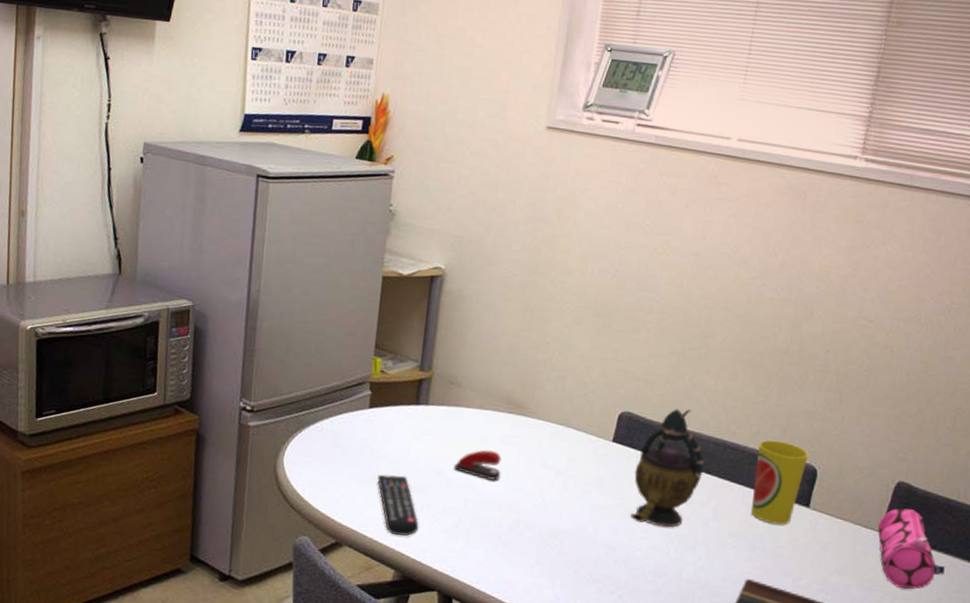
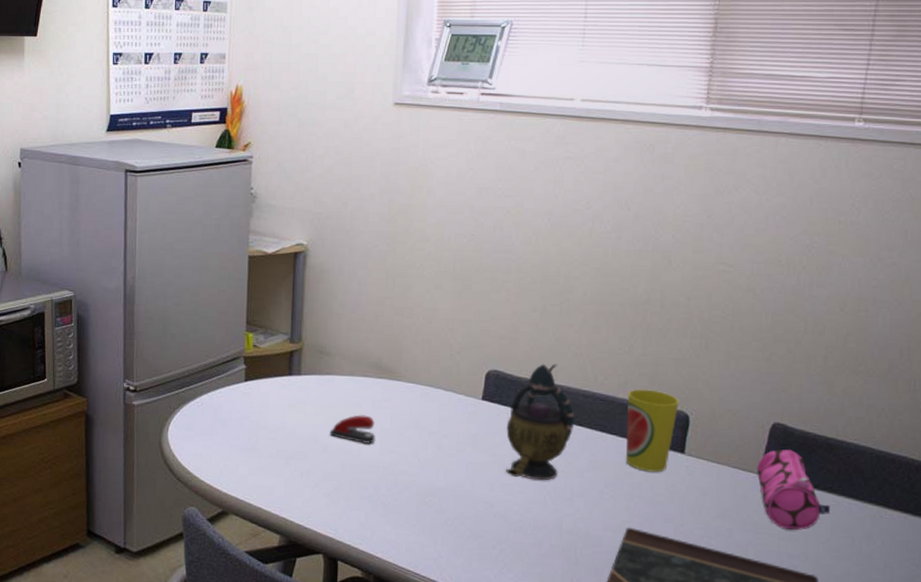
remote control: present [378,474,419,537] -> none [258,444,300,503]

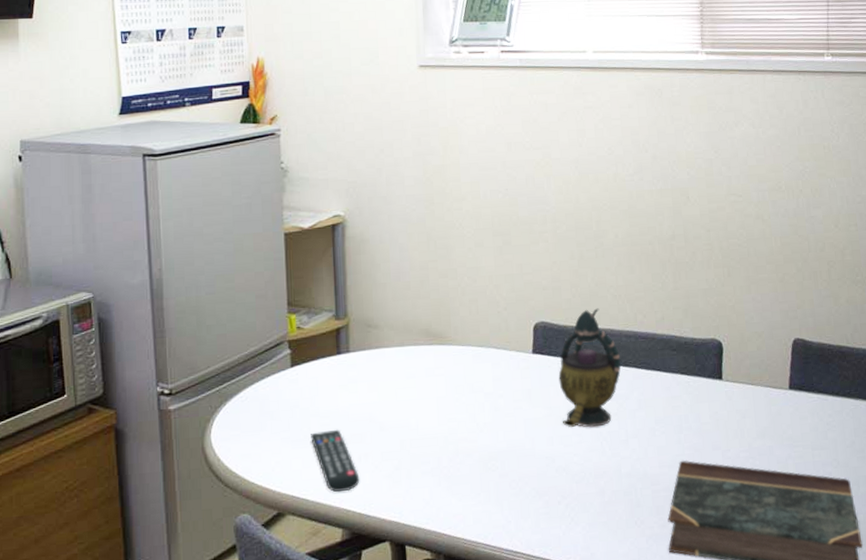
remote control: none [258,444,300,503] -> present [311,429,360,493]
stapler: present [329,415,375,445] -> none [385,385,432,417]
cup: present [626,389,679,473] -> none [666,322,712,403]
pencil case: present [757,449,830,531] -> none [785,362,851,440]

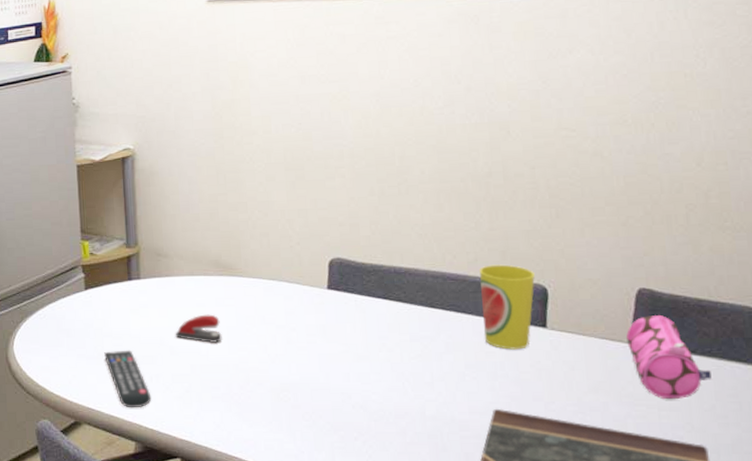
stapler: none [385,385,432,417] -> present [175,314,222,344]
teapot: present [558,308,621,428] -> none [356,246,427,367]
cup: none [666,322,712,403] -> present [480,264,535,350]
pencil case: none [785,362,851,440] -> present [626,315,712,400]

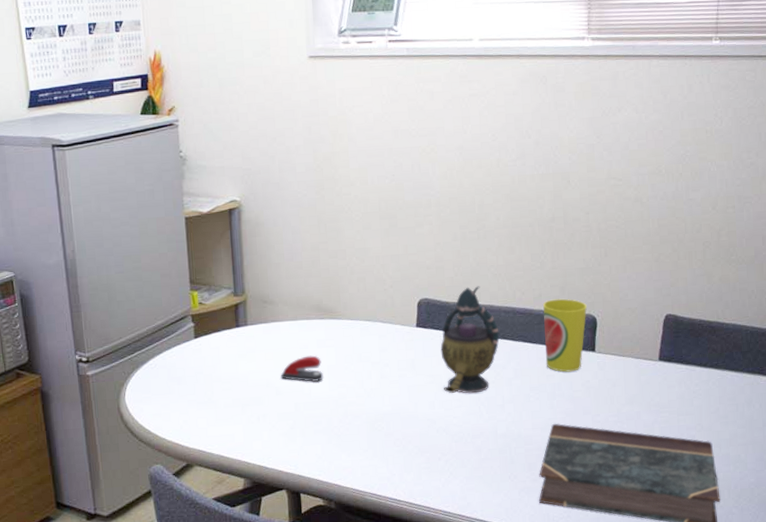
remote control: present [104,350,152,408] -> none [214,393,259,448]
teapot: none [356,246,427,367] -> present [440,286,500,394]
pencil case: present [626,315,712,400] -> none [656,336,717,406]

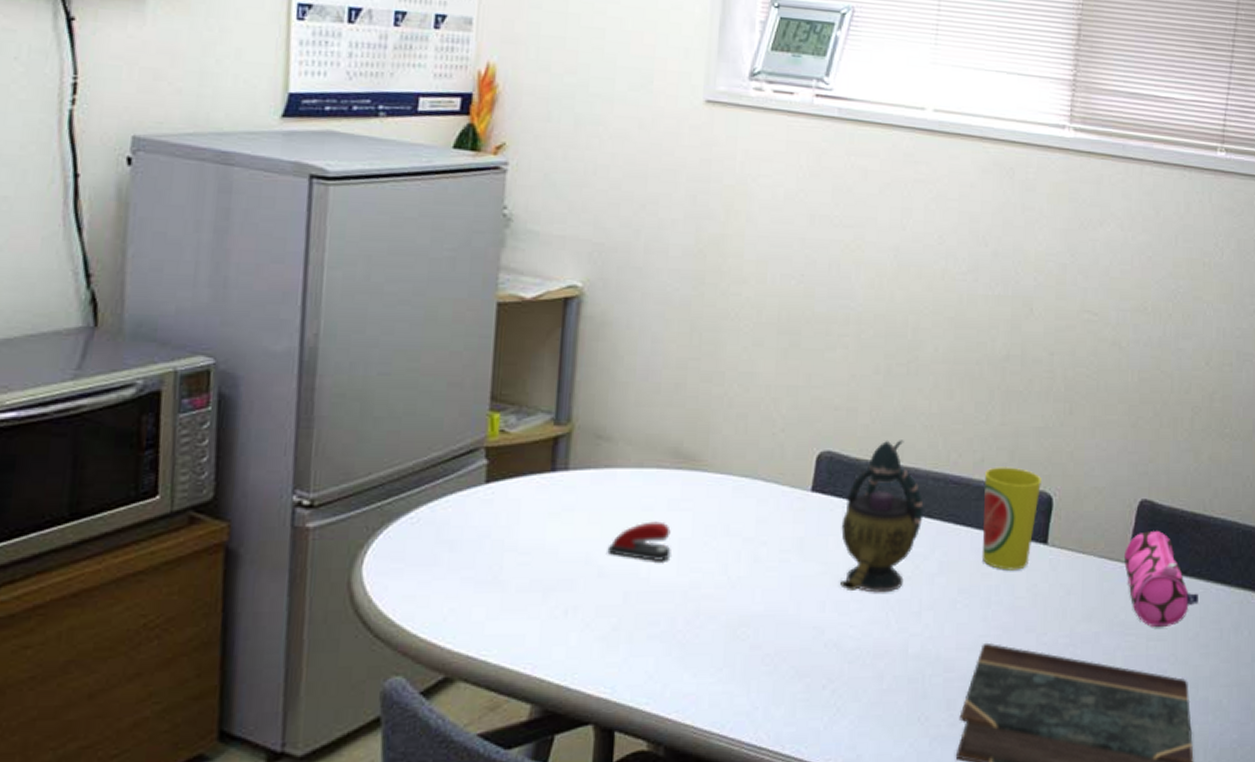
pencil case: none [656,336,717,406] -> present [1124,531,1198,628]

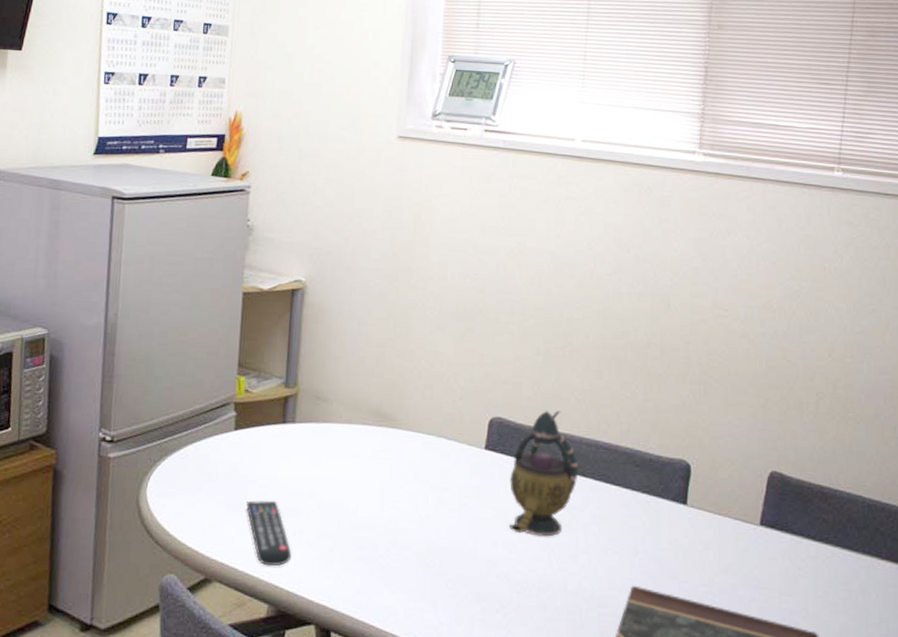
remote control: none [502,571,563,656] -> present [246,500,292,567]
stapler: present [607,521,671,562] -> none [325,467,374,500]
cup: present [983,467,1041,570] -> none [630,436,680,526]
pencil case: present [1124,531,1198,628] -> none [757,499,827,585]

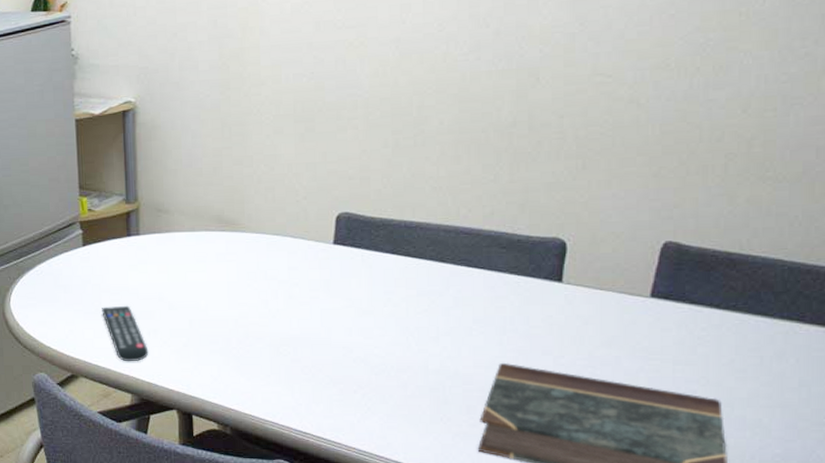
teapot: present [510,410,579,537] -> none [362,200,437,322]

